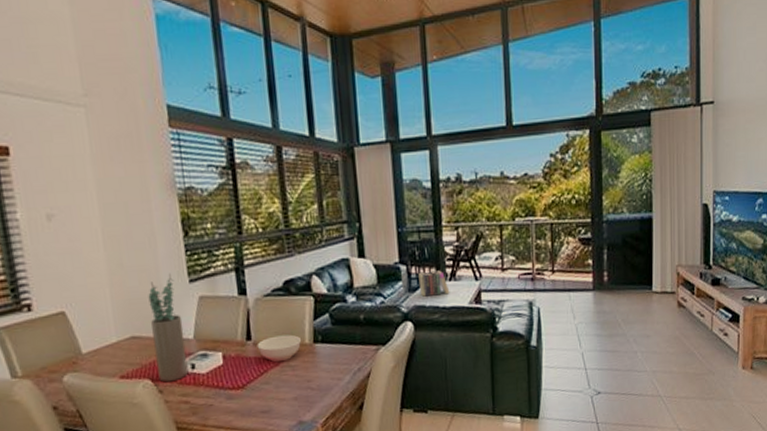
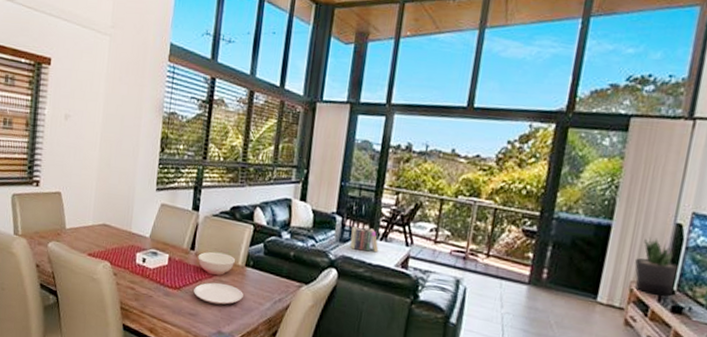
vase: present [148,273,189,383] -> none [116,179,145,270]
plate: none [261,367,319,394] -> present [193,282,244,305]
planter: none [677,221,710,274] -> present [635,237,678,297]

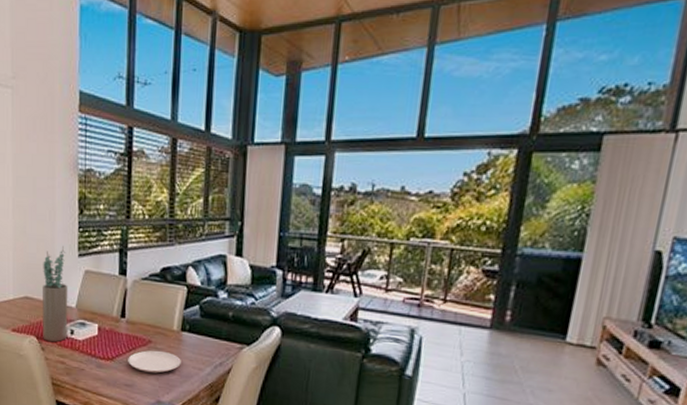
vase: none [116,179,145,270] -> present [41,245,68,343]
bowl: present [197,251,236,276] -> none [129,318,171,343]
books: present [349,226,379,253] -> none [292,279,325,306]
planter: present [635,237,678,297] -> none [608,268,657,331]

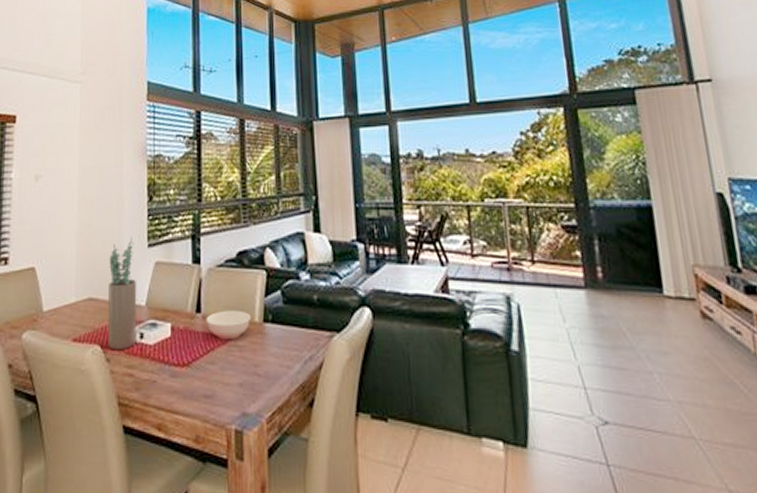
plate: present [128,350,181,374] -> none [206,348,266,377]
bowl: none [129,318,171,343] -> present [206,310,252,340]

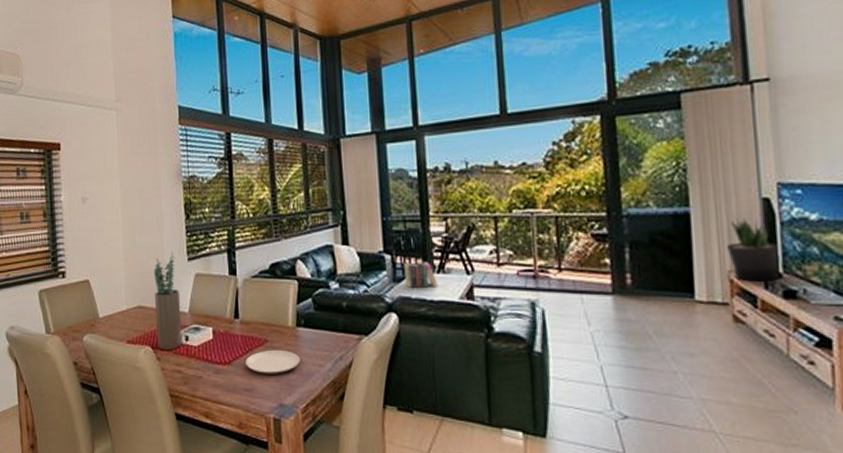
bowl: present [206,310,252,340] -> none [243,316,285,342]
plate: none [206,348,266,377] -> present [245,349,300,374]
books: none [377,251,413,280] -> present [404,261,438,288]
planter: none [689,212,740,277] -> present [727,218,780,282]

